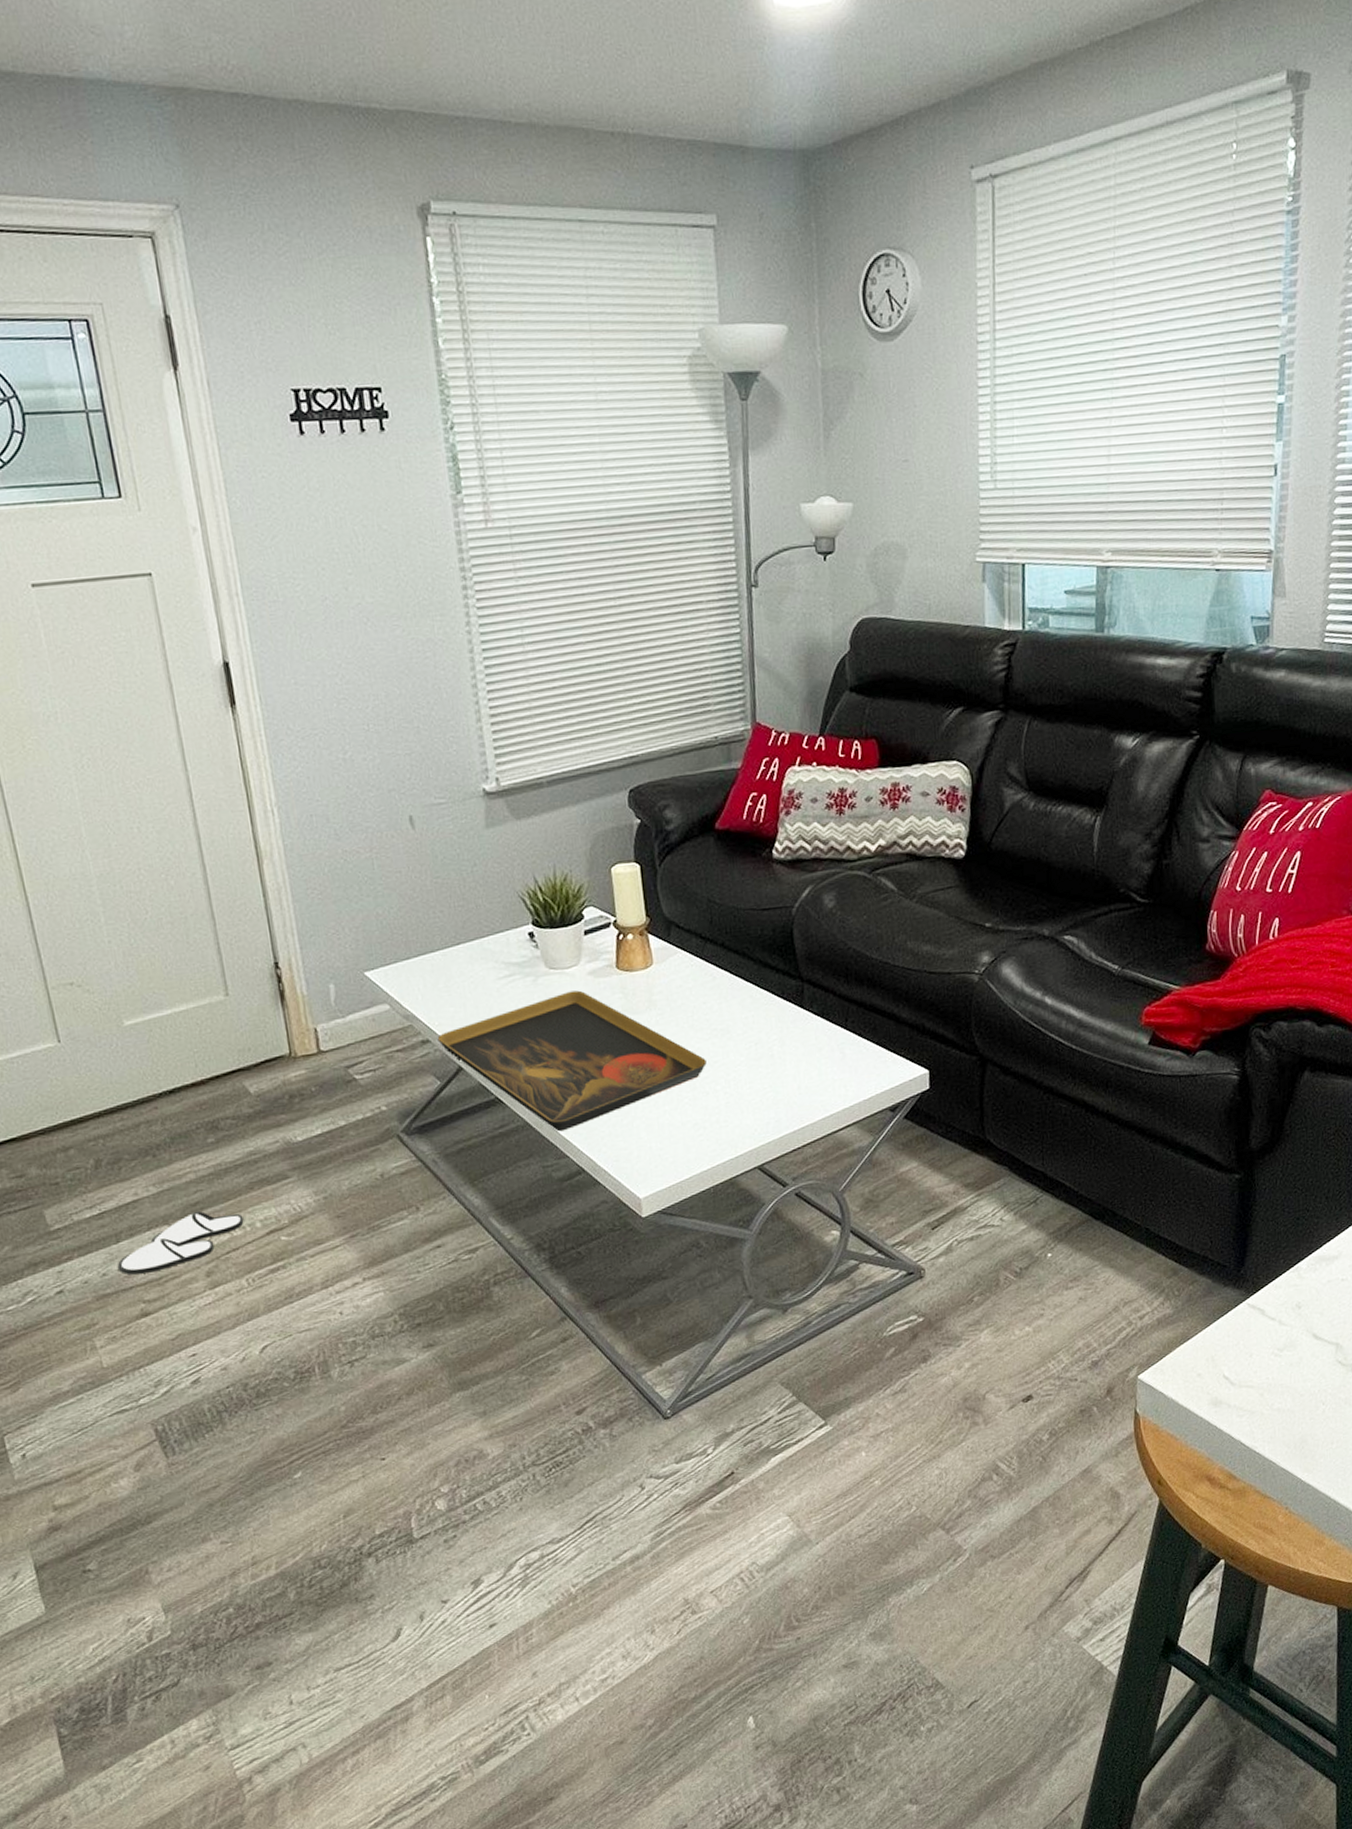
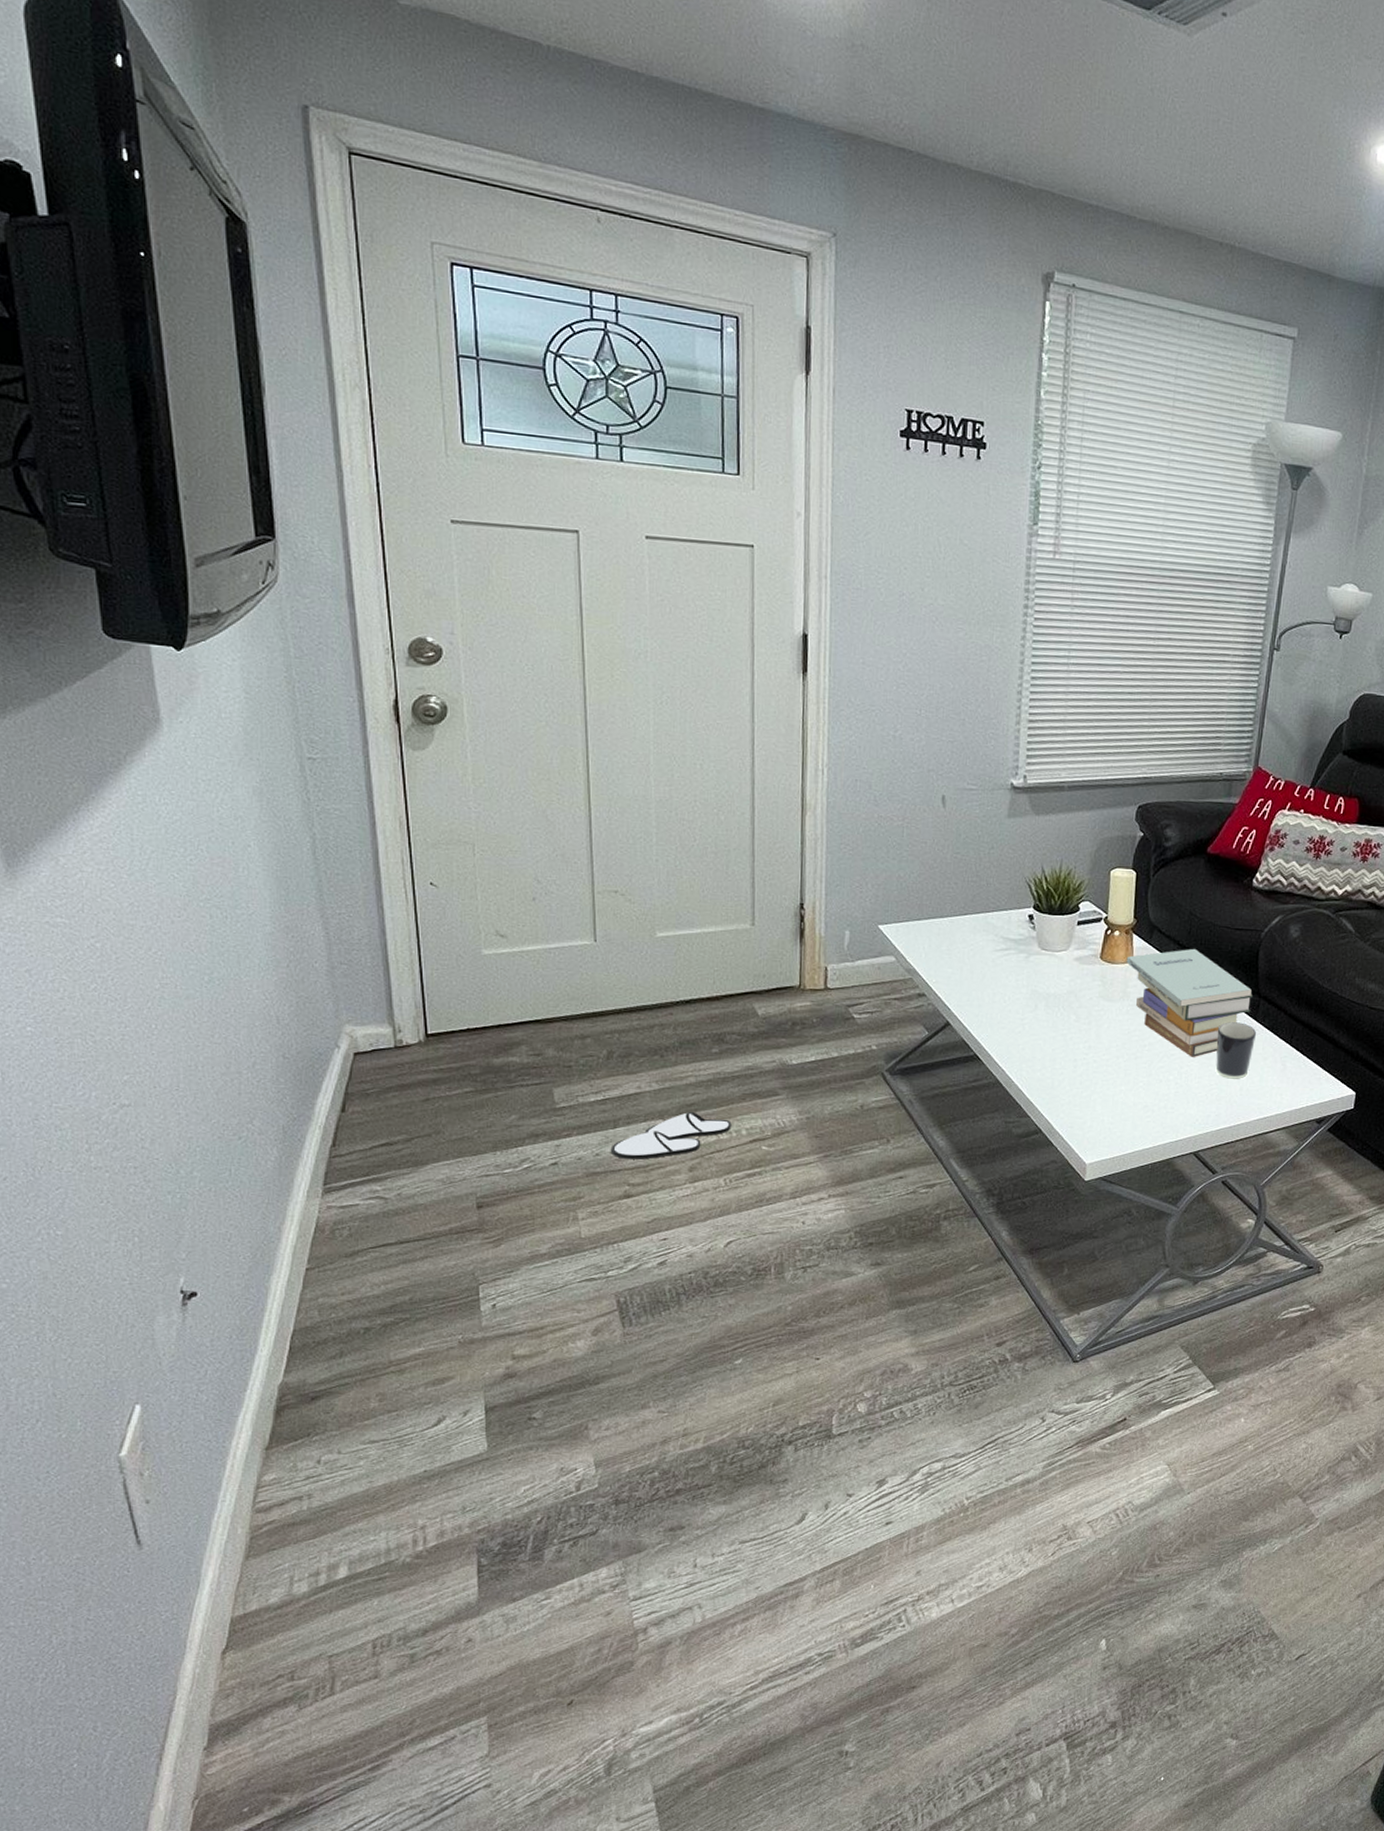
decorative tray: present [437,990,707,1132] -> none [932,972,1165,1094]
books: none [645,938,795,1061] -> present [1126,948,1253,1057]
mug: none [761,1013,806,1079] -> present [1215,1022,1257,1079]

